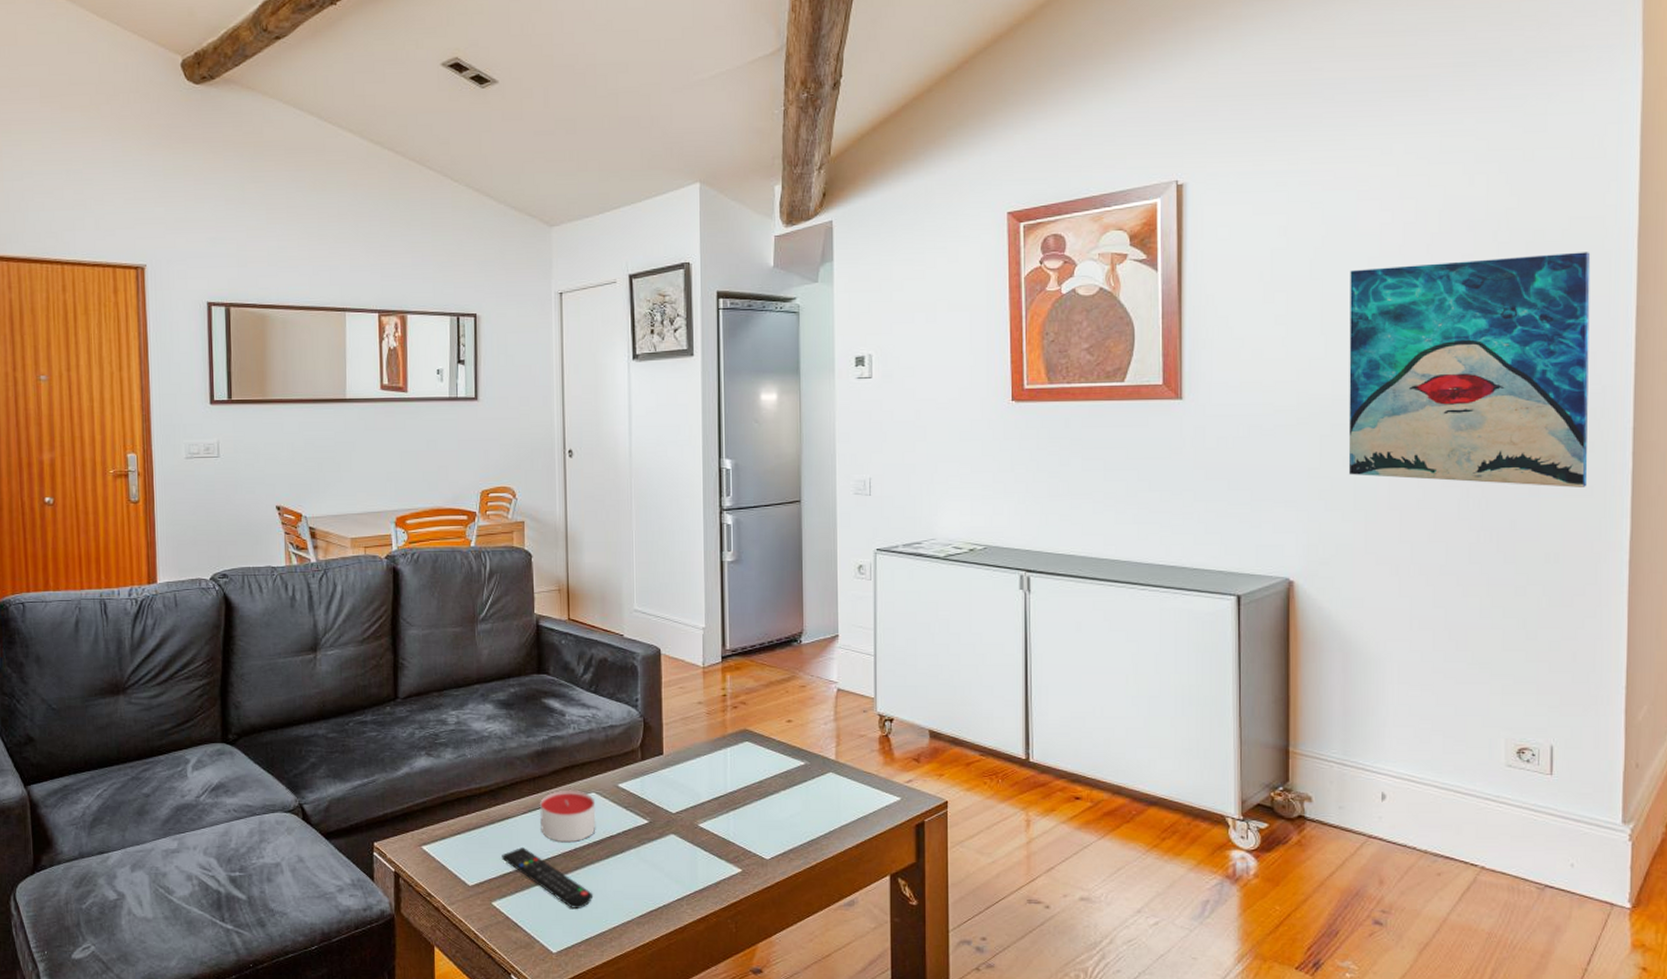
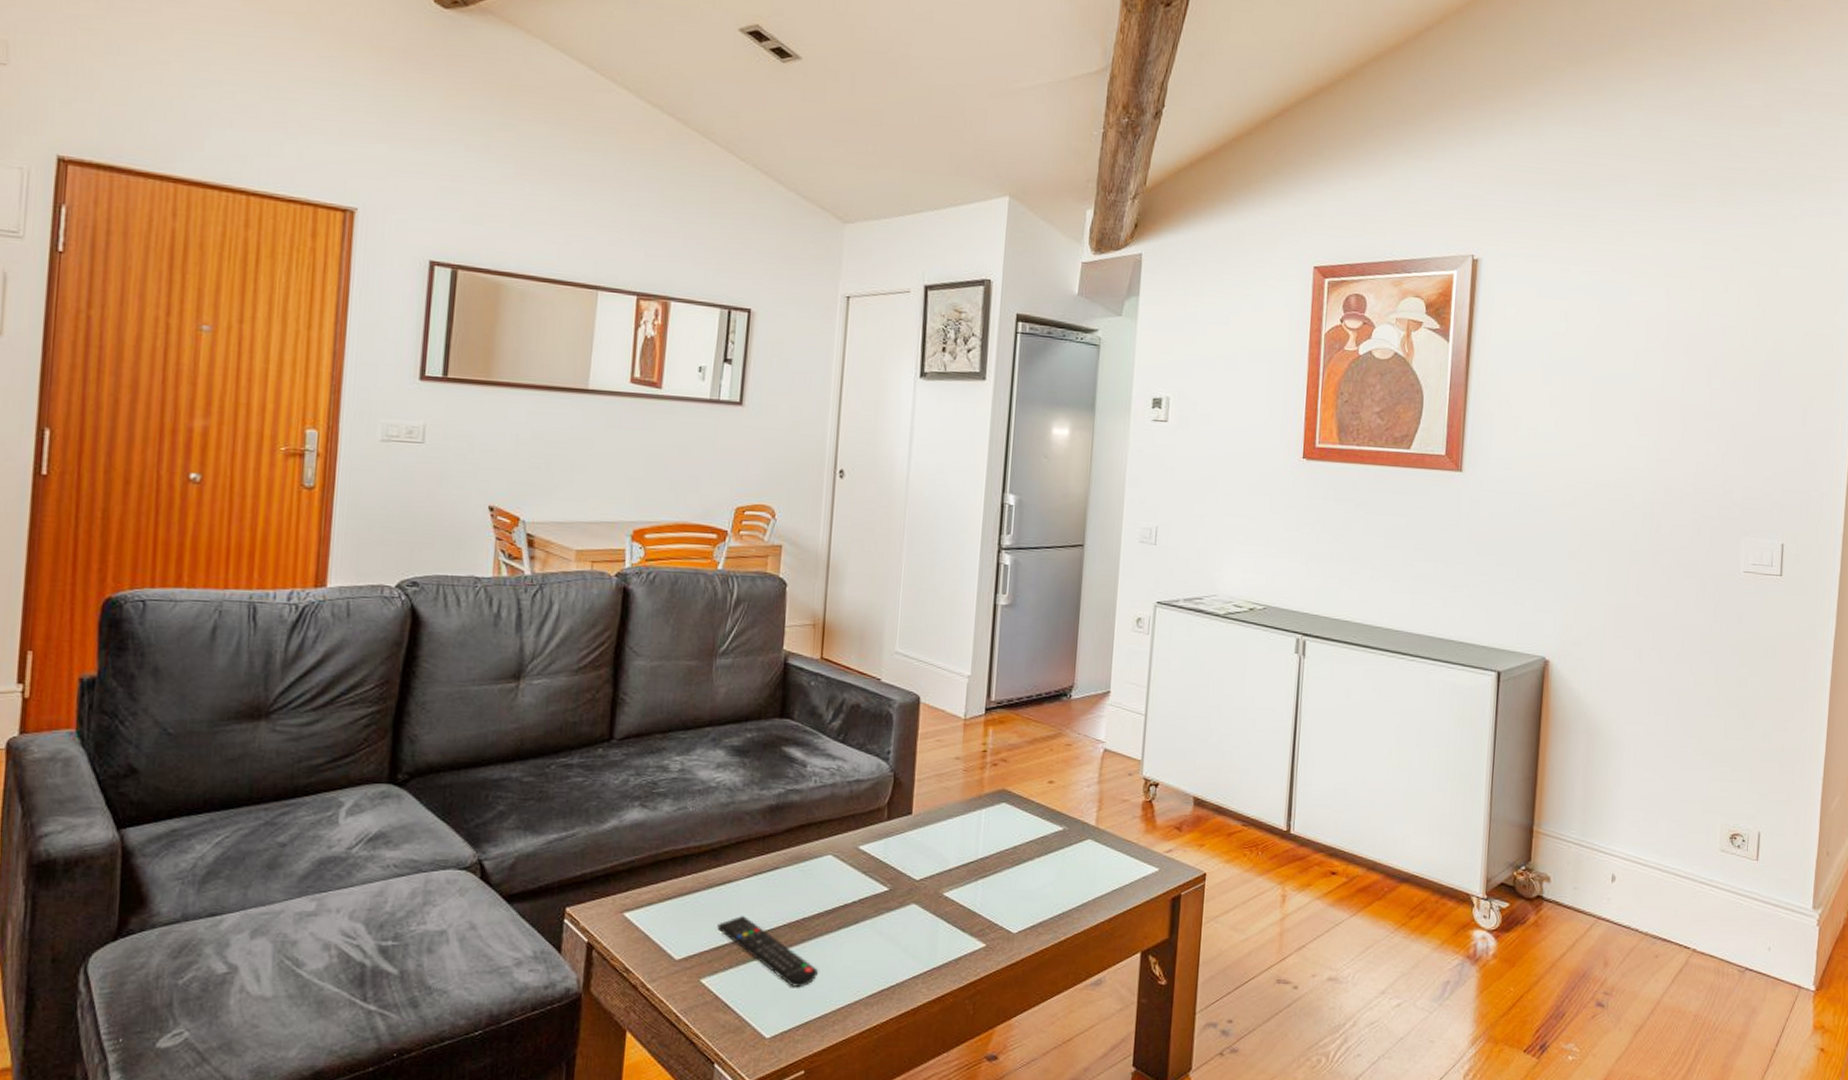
candle: present [540,791,596,843] -> none [766,852,832,912]
wall art: present [1348,252,1591,488] -> none [1605,360,1819,587]

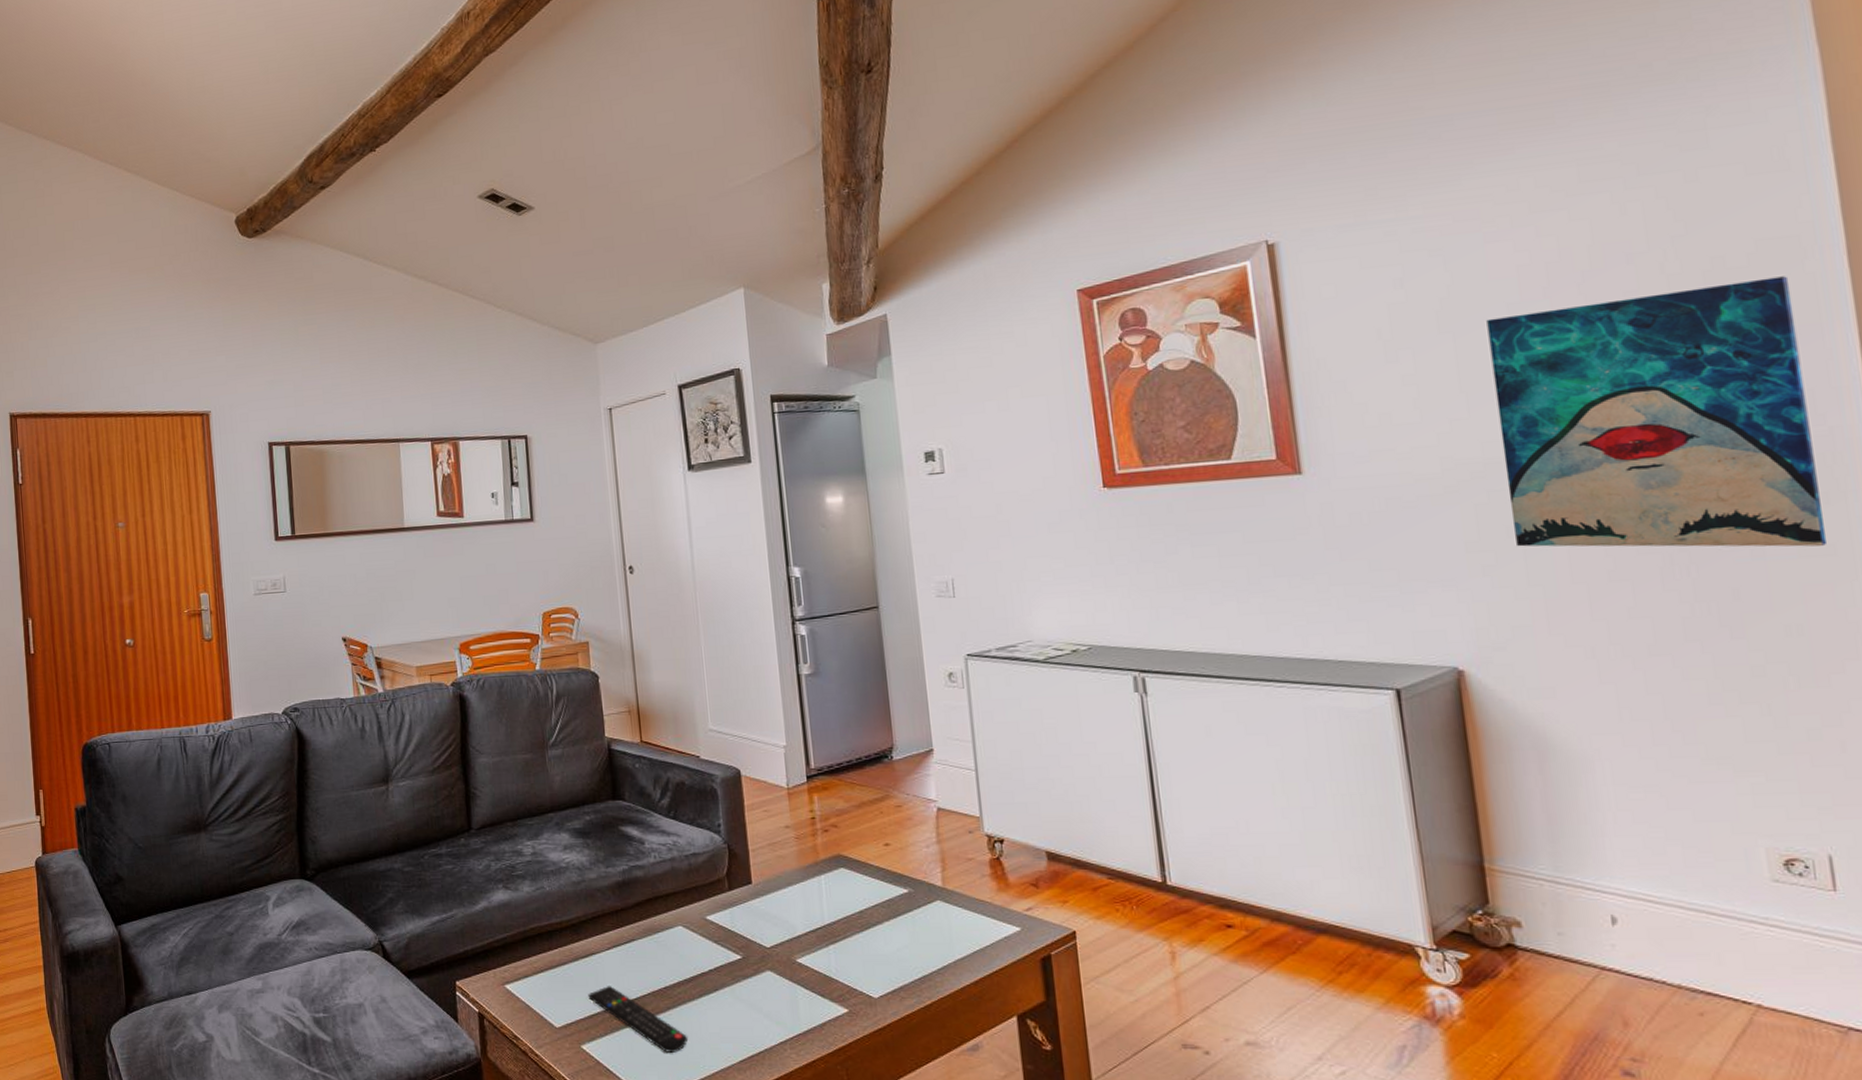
wall art: none [1605,360,1819,587] -> present [1486,276,1828,547]

